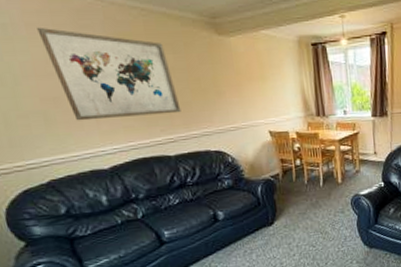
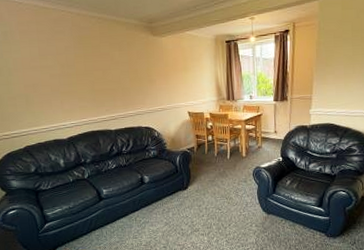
wall art: present [37,27,181,121] -> none [27,33,122,102]

